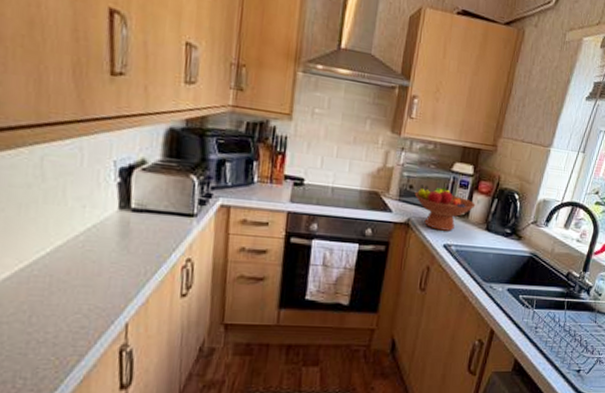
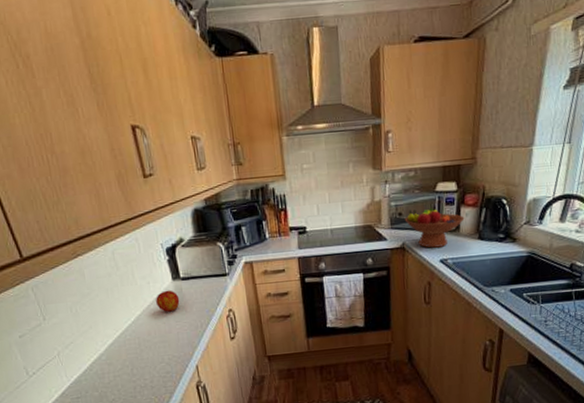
apple: none [88,220,123,249] -> present [156,290,180,312]

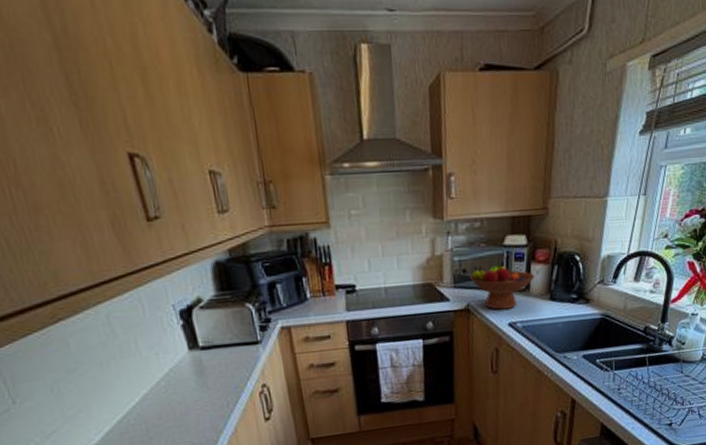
apple: present [156,290,180,312] -> none [167,362,199,390]

